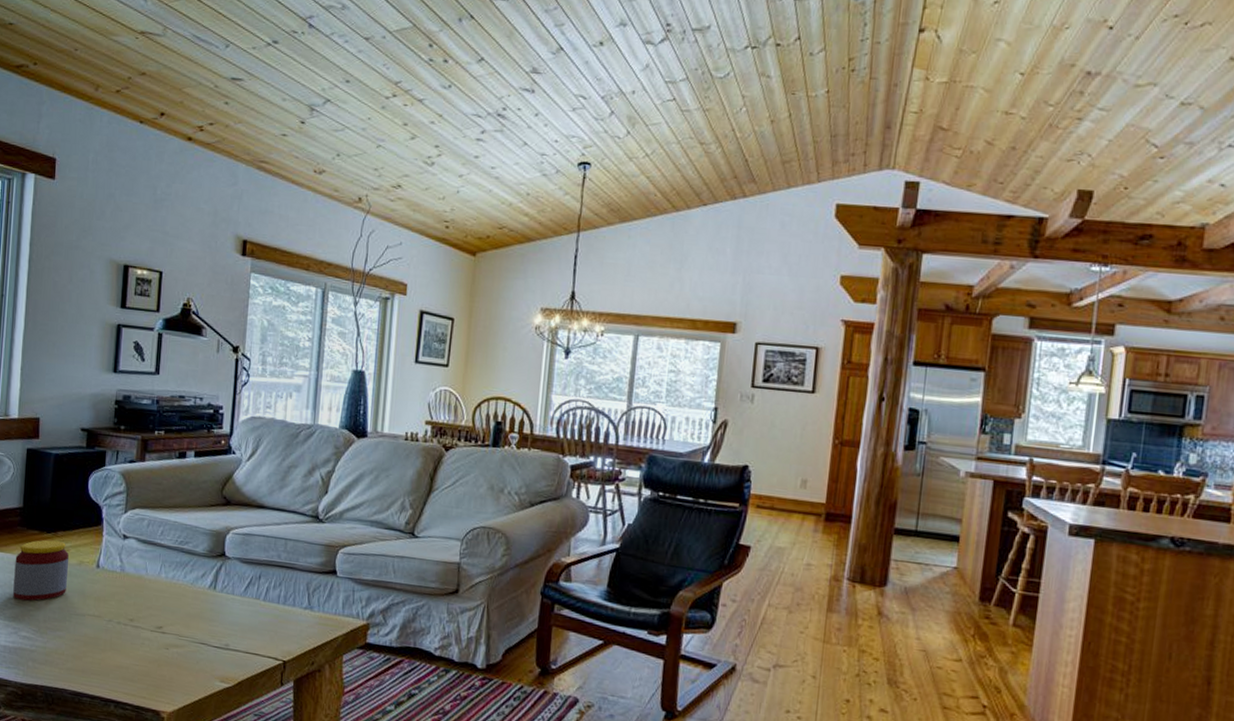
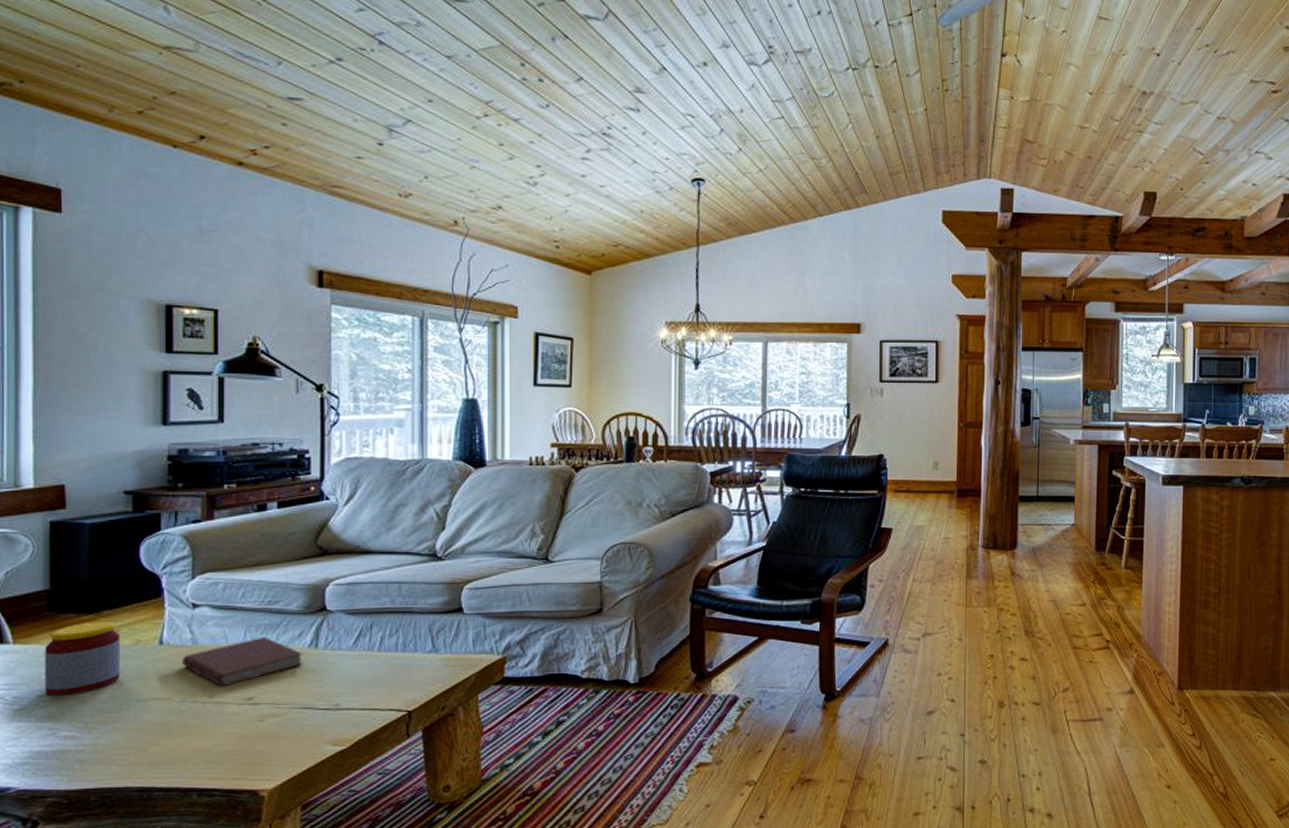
book: none [112,572,204,613] -> present [182,636,303,687]

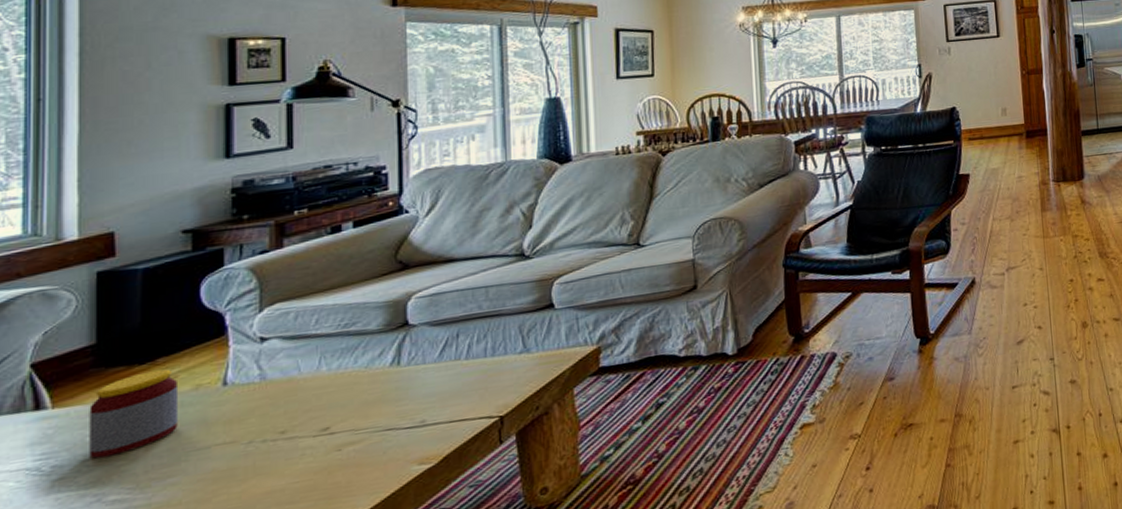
book: present [182,636,303,687] -> none [249,361,385,421]

